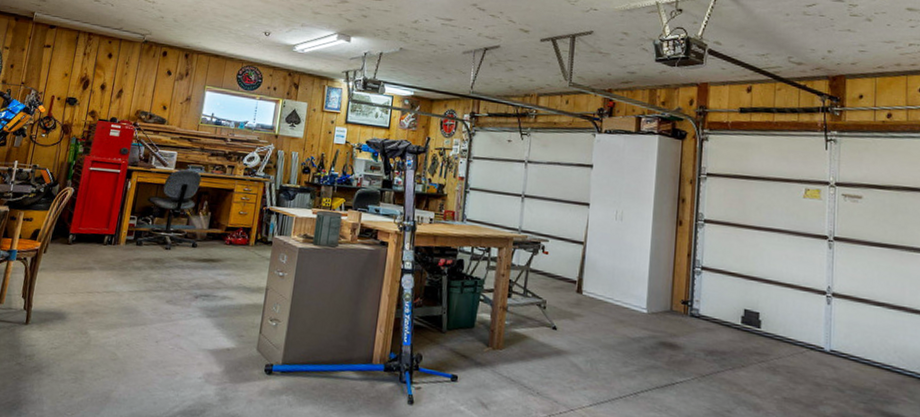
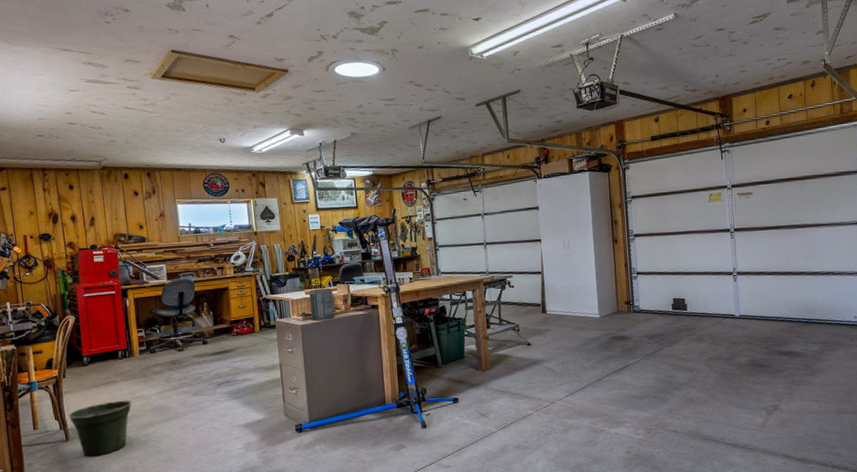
flower pot: none [36,289,103,350] -> present [69,400,132,457]

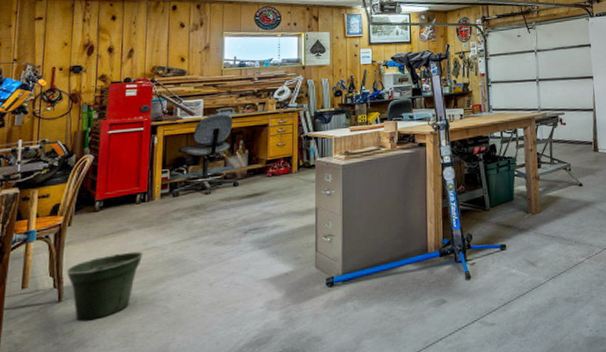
paint can: present [309,288,336,321] -> none [354,125,382,161]

